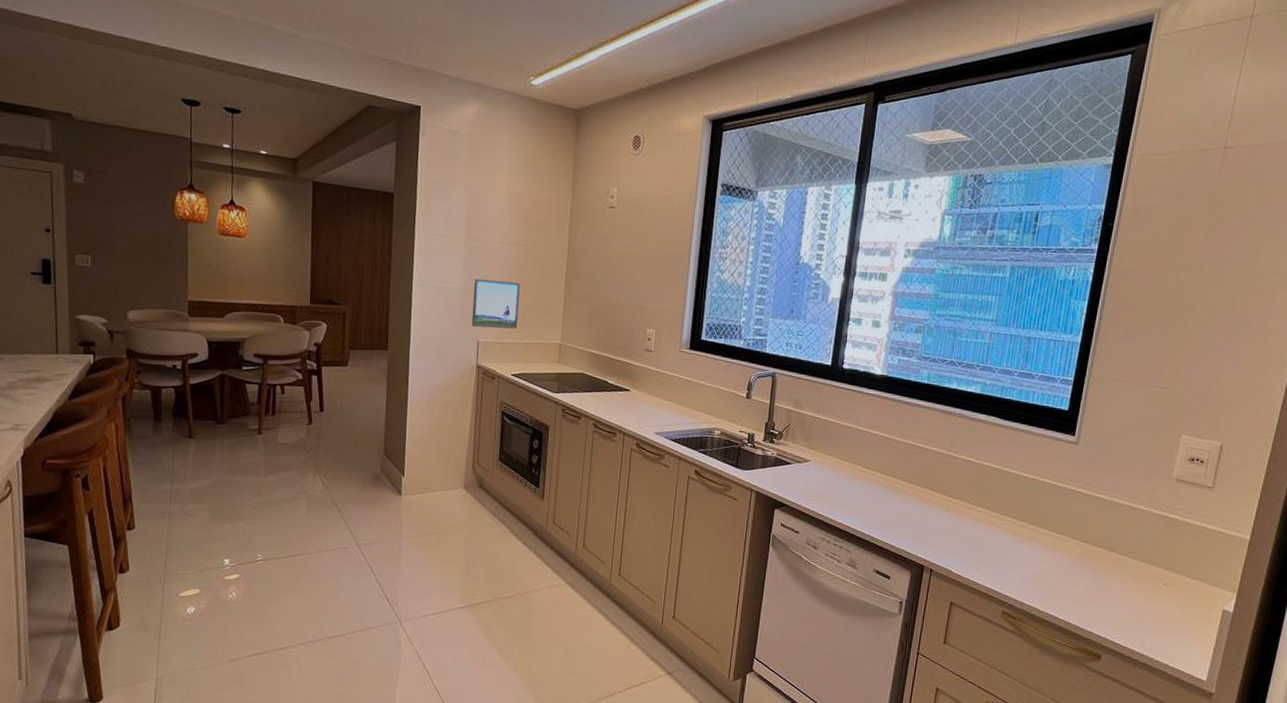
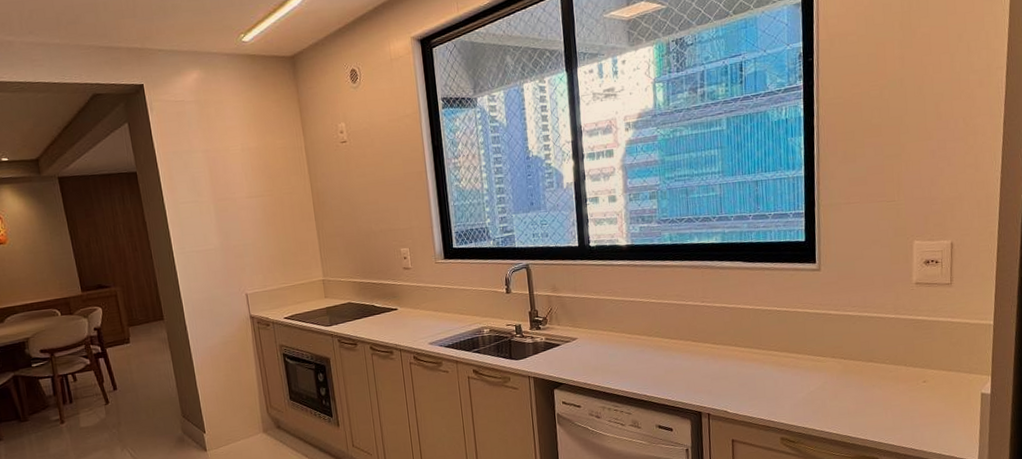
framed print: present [471,278,520,329] -> none [230,231,280,281]

